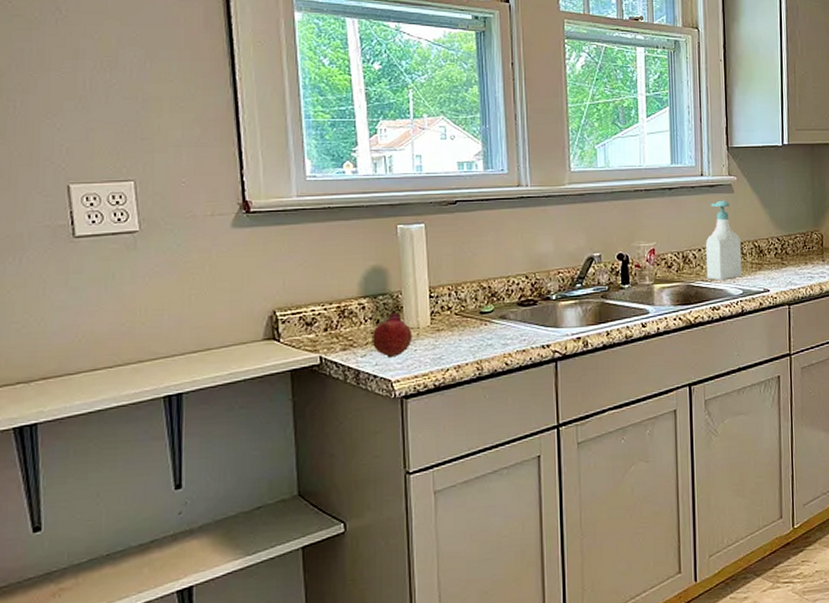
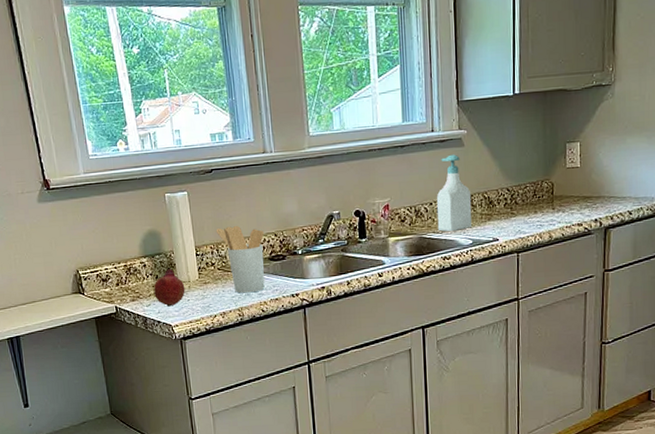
utensil holder: none [456,265,513,343] -> present [216,226,265,294]

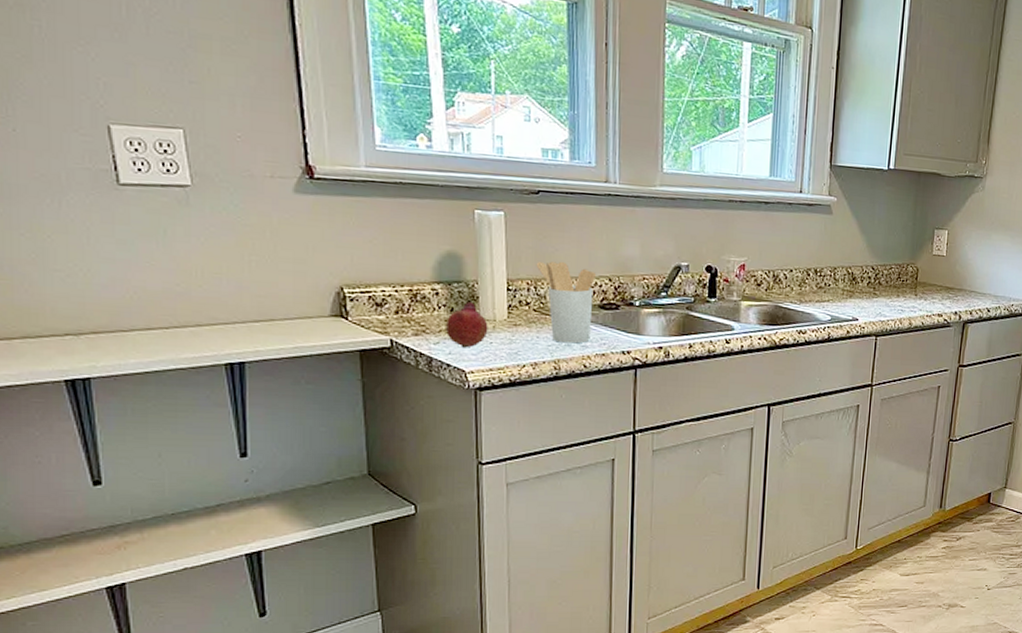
soap bottle: present [436,154,472,232] -> none [795,221,835,305]

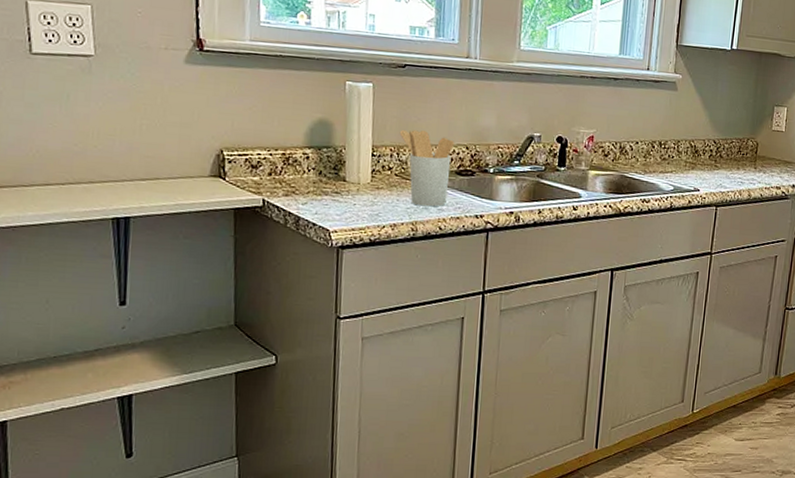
fruit: present [446,302,488,348] -> none [314,166,353,209]

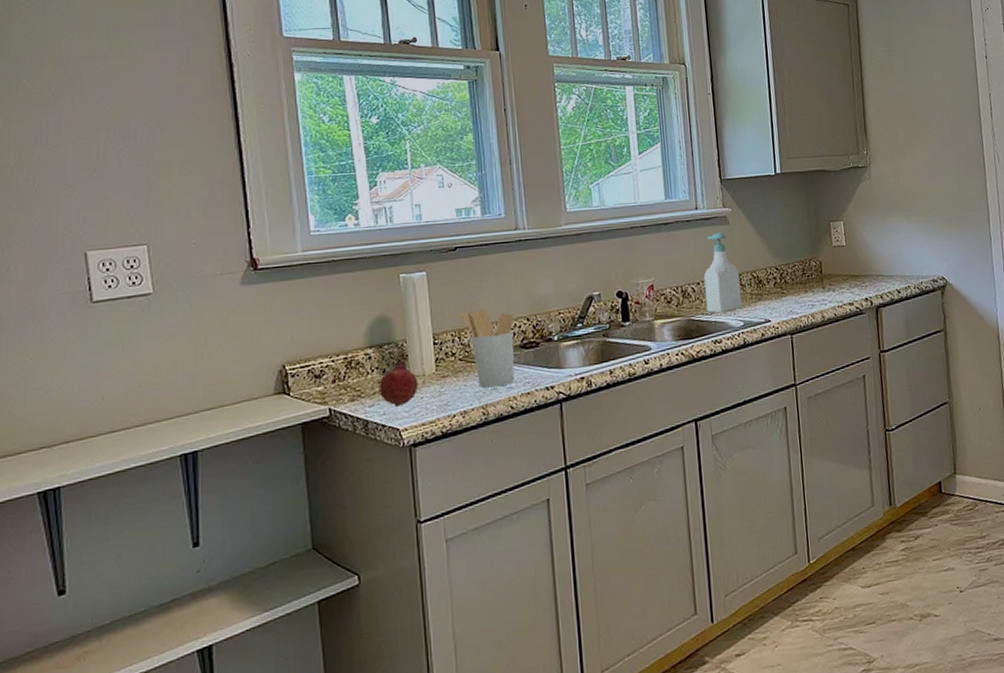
fruit: none [314,166,353,209] -> present [380,361,419,407]
soap bottle: none [640,96,679,175] -> present [704,232,742,314]

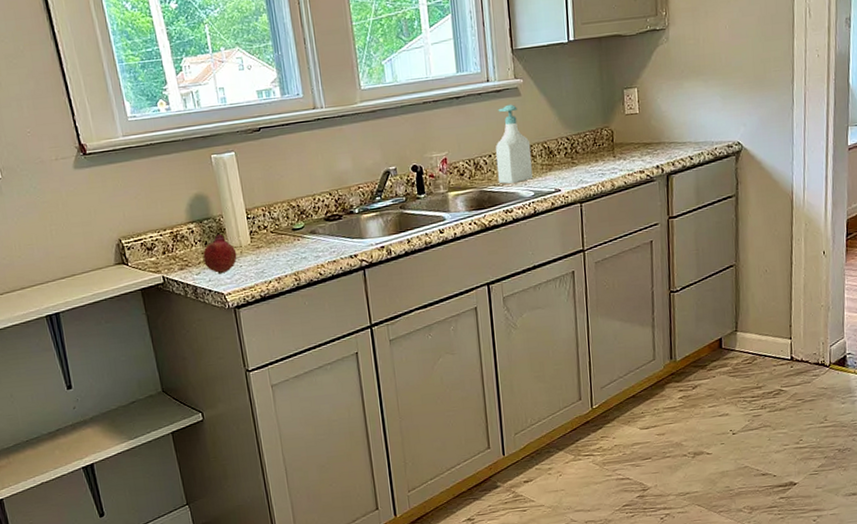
utensil holder: present [458,310,515,388] -> none [267,186,321,257]

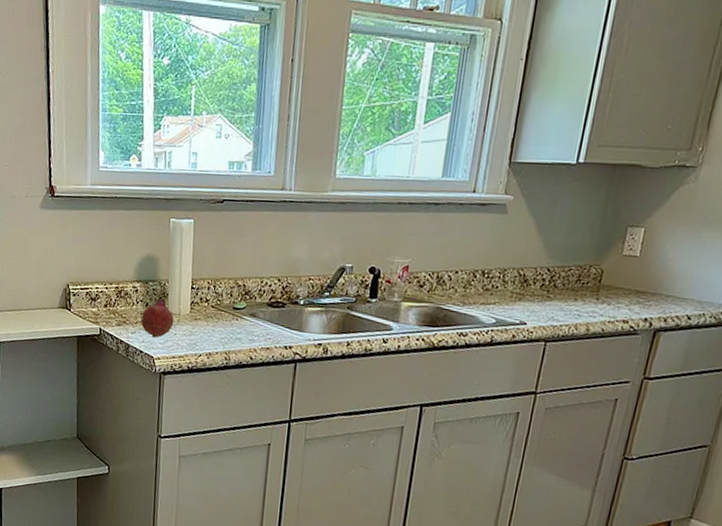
soap bottle: present [495,104,533,185] -> none [459,221,505,307]

